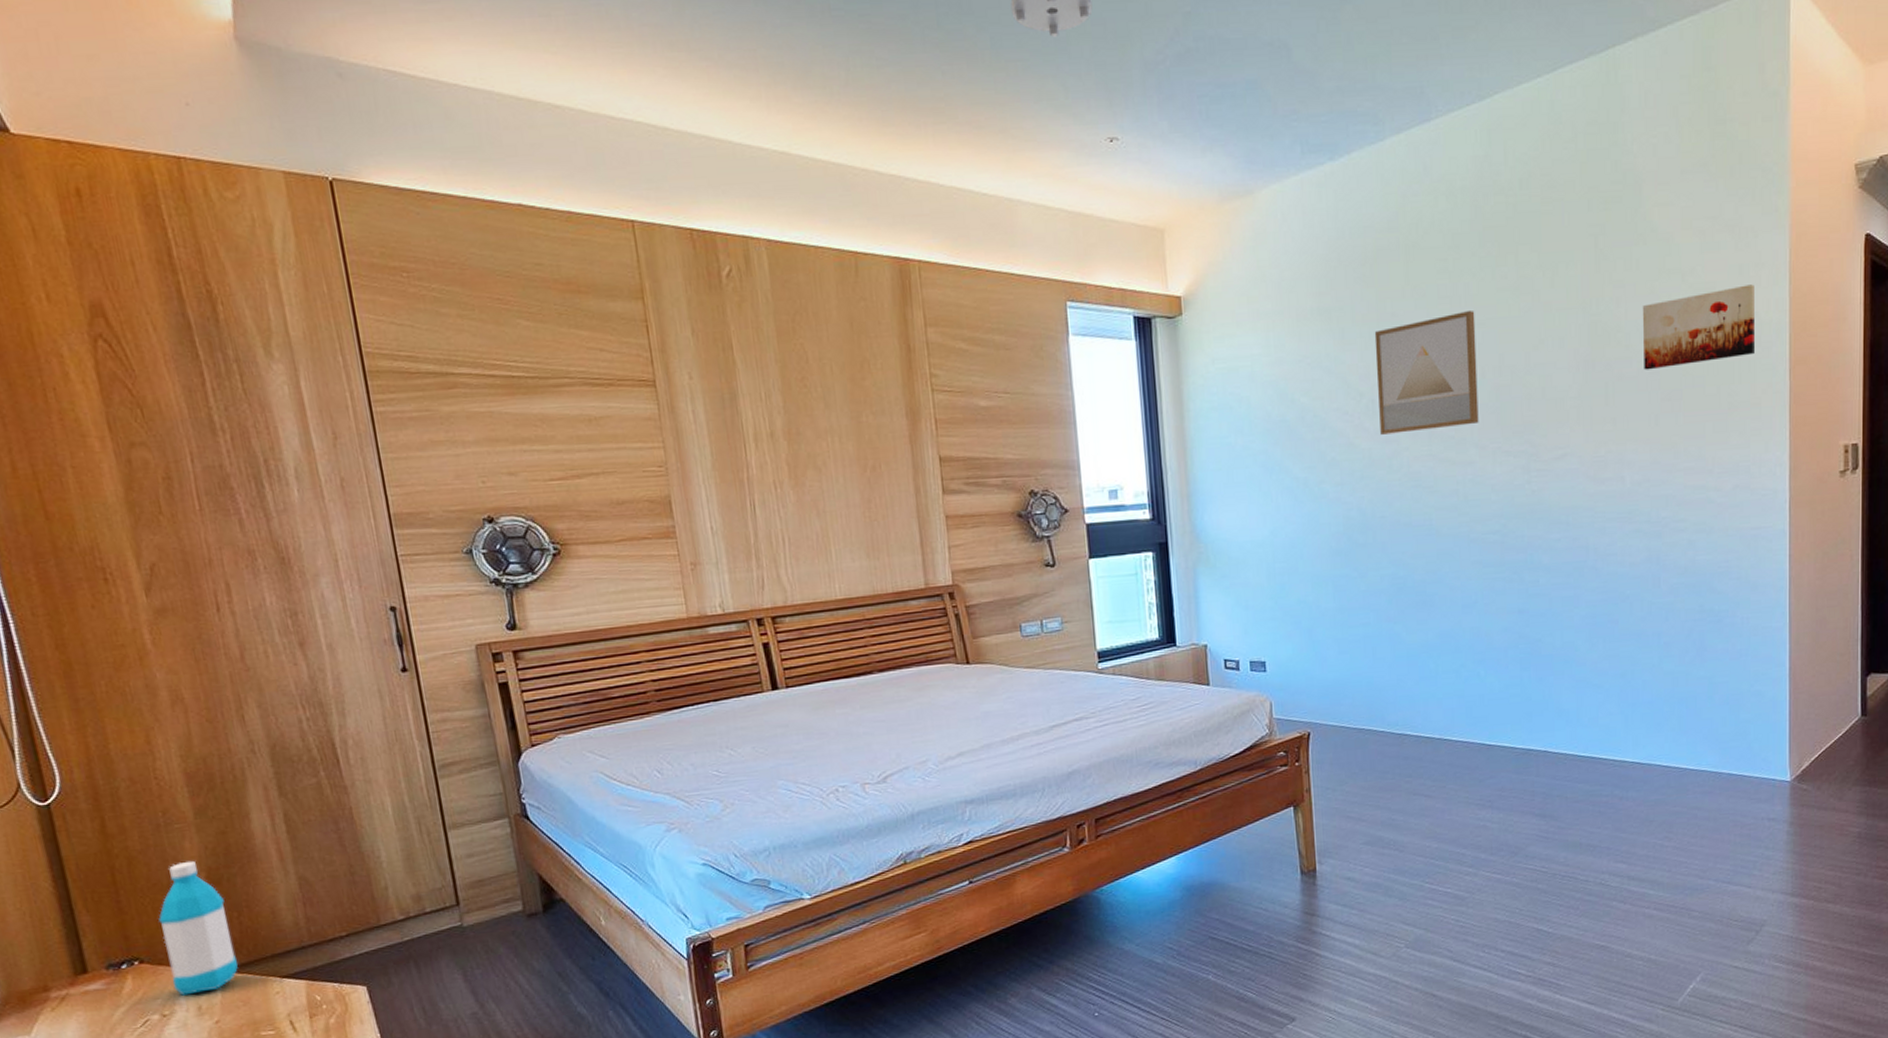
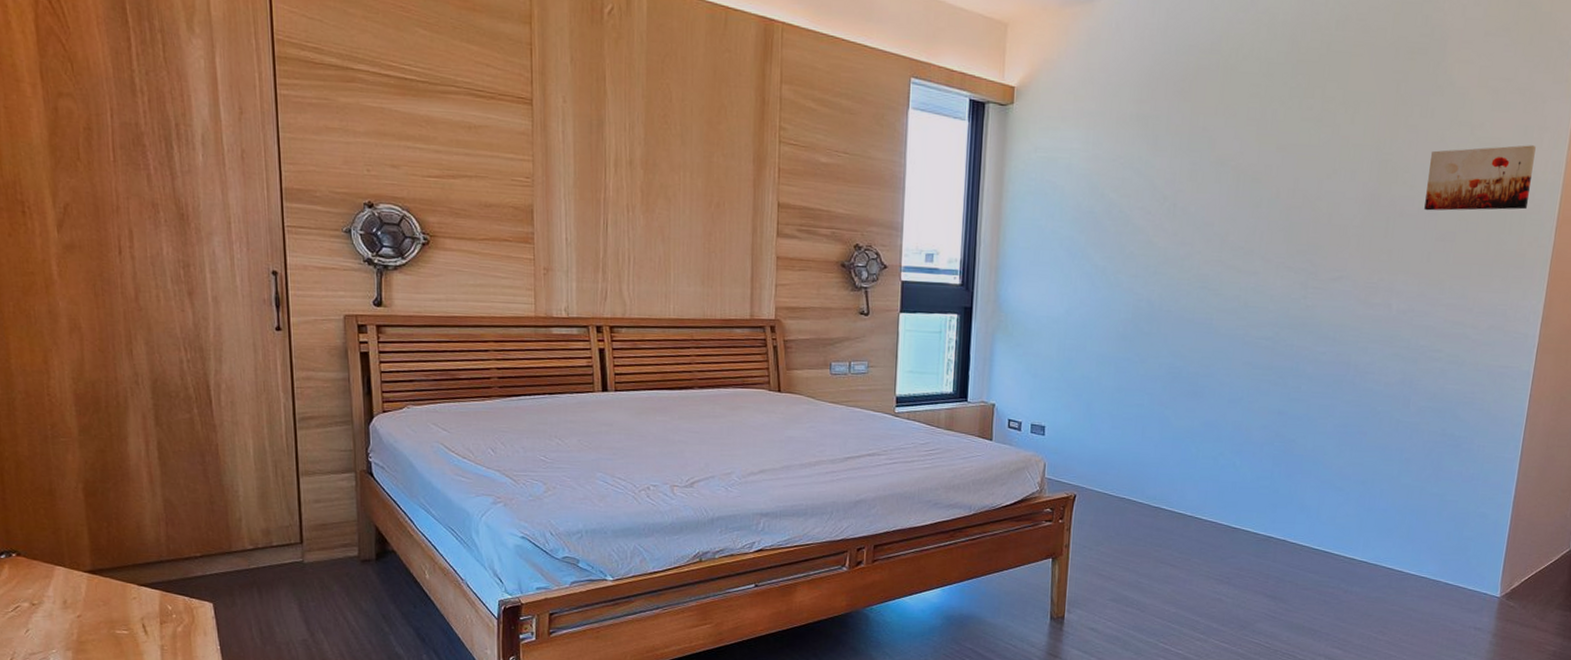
water bottle: present [158,860,238,996] -> none [38,471,102,589]
wall art: present [1374,311,1479,436] -> none [1177,135,1279,239]

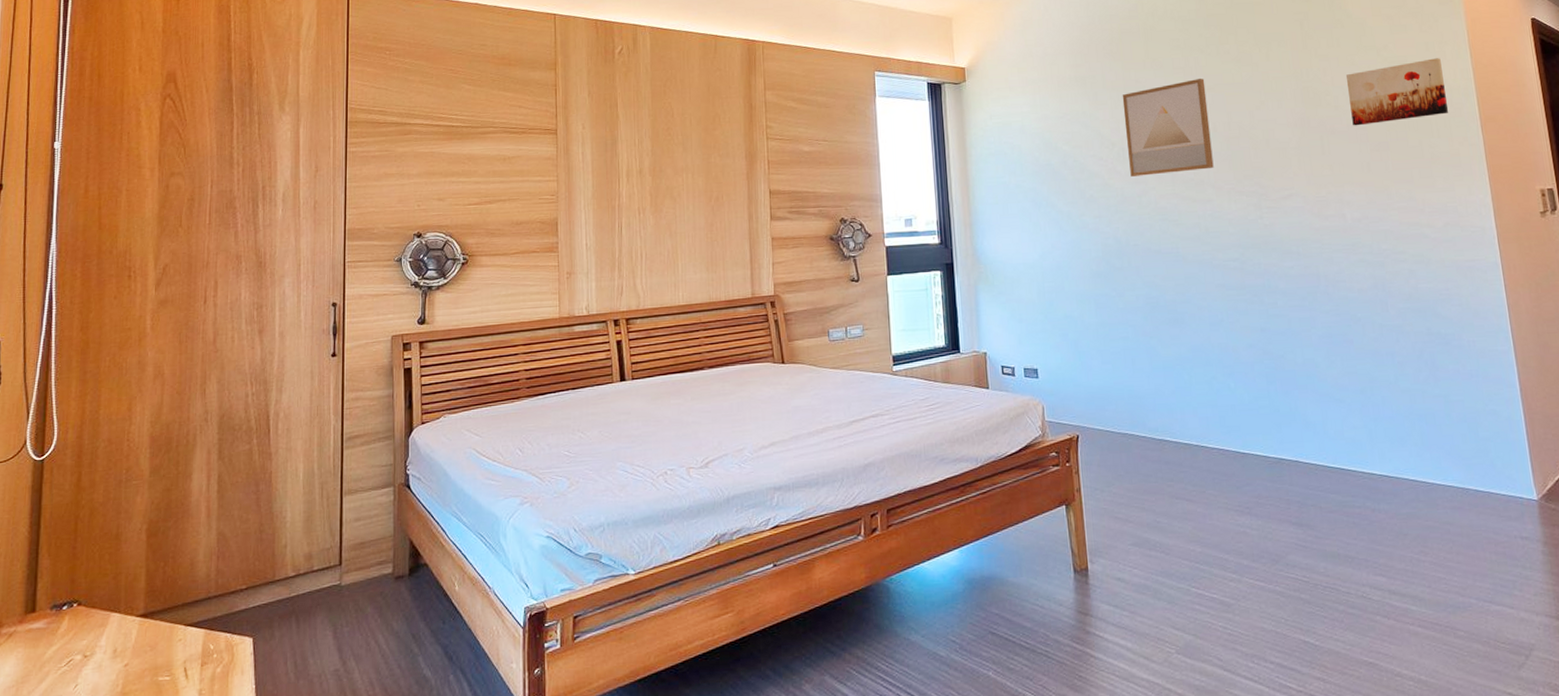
wall art: none [1177,135,1279,239] -> present [1122,79,1214,178]

